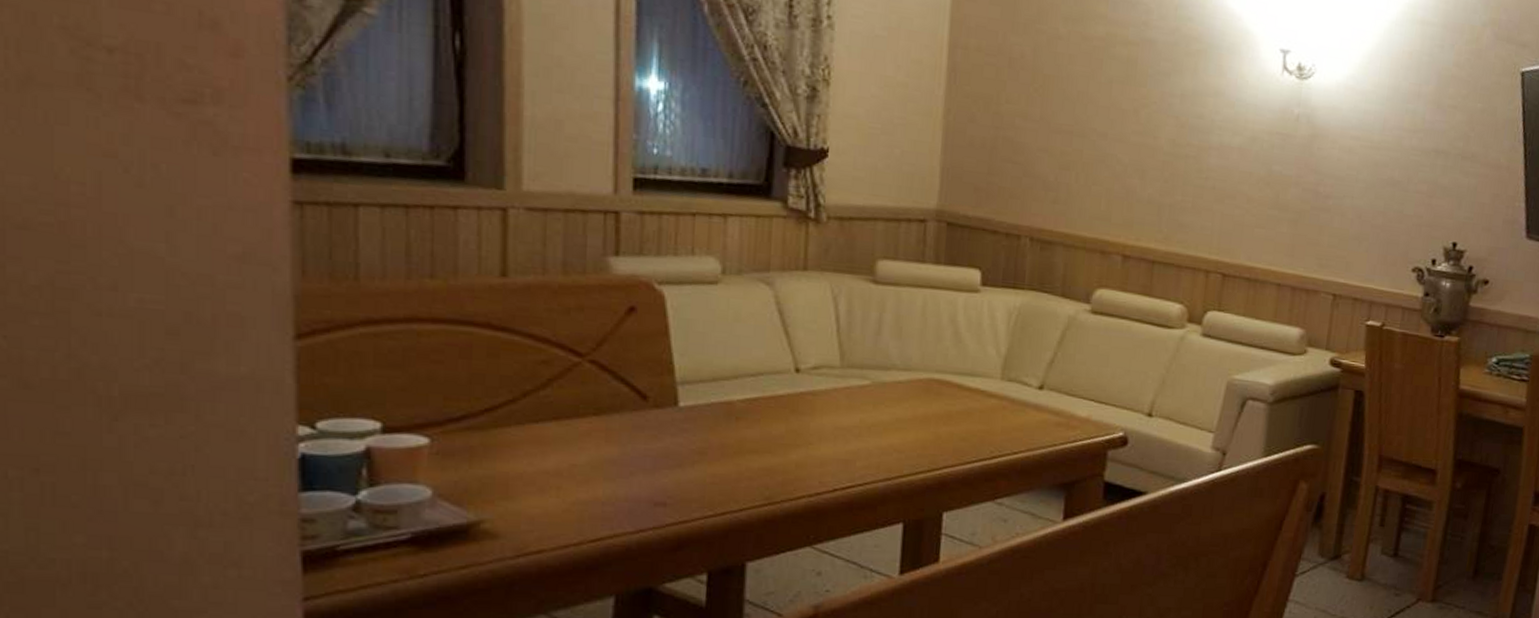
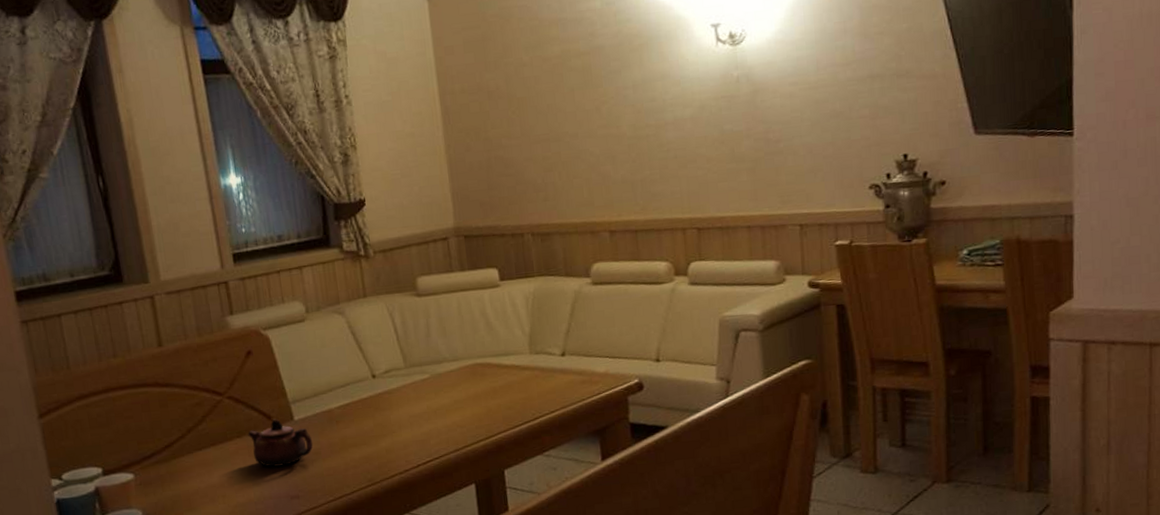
teapot: none [609,400,699,462] -> present [248,419,314,467]

